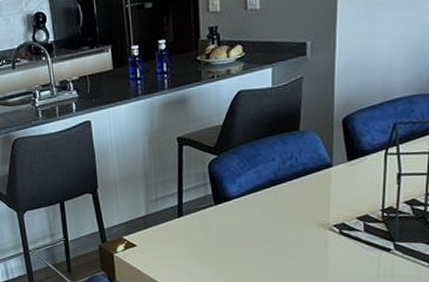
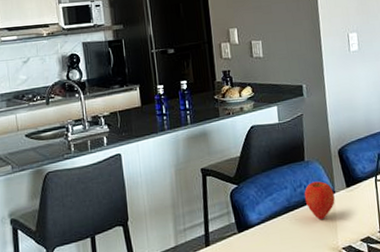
apple: none [294,153,331,194] -> present [304,181,335,219]

